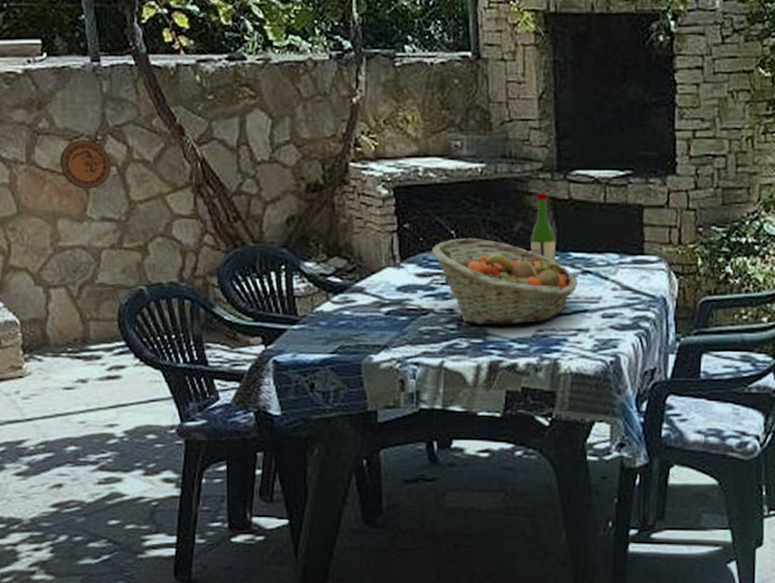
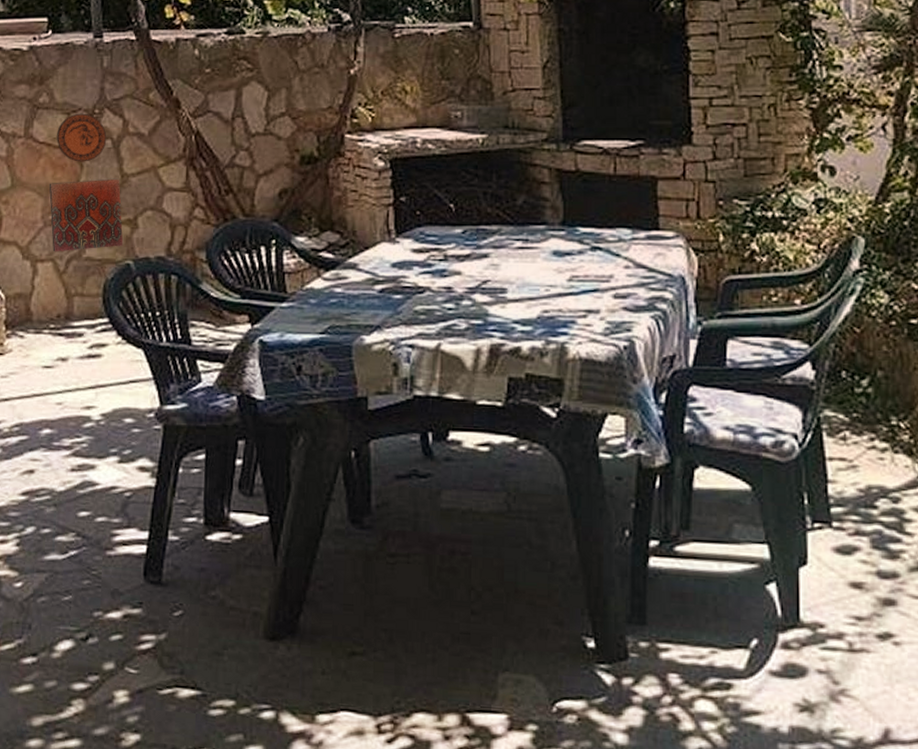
decorative tile: none [55,205,135,278] -> present [49,178,124,252]
fruit basket: present [431,237,578,325] -> none [428,211,587,305]
wine bottle: present [531,193,557,263] -> none [535,164,563,239]

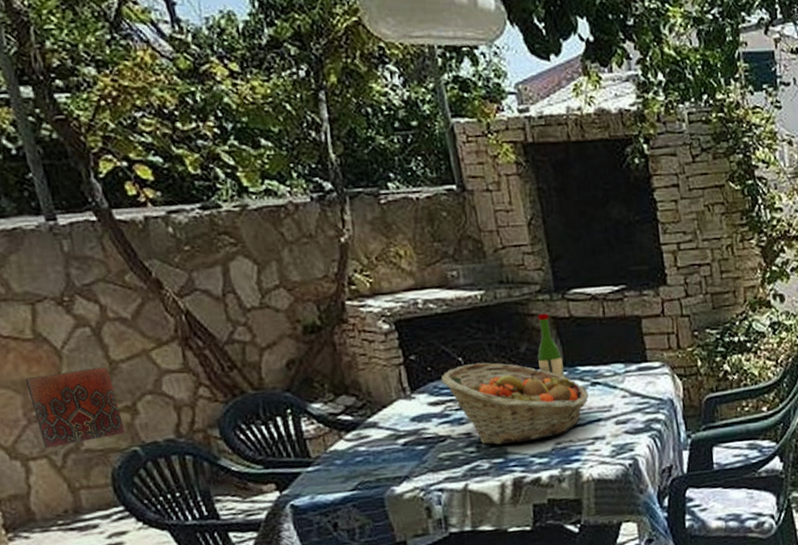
decorative plate: present [57,113,107,162] -> none [22,302,85,354]
fruit basket: none [428,211,587,305] -> present [441,362,589,445]
wine bottle: none [535,164,563,239] -> present [537,313,566,379]

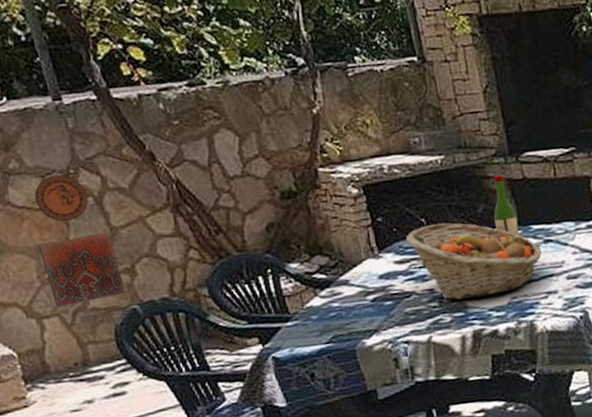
decorative plate: none [22,302,85,354] -> present [34,174,89,222]

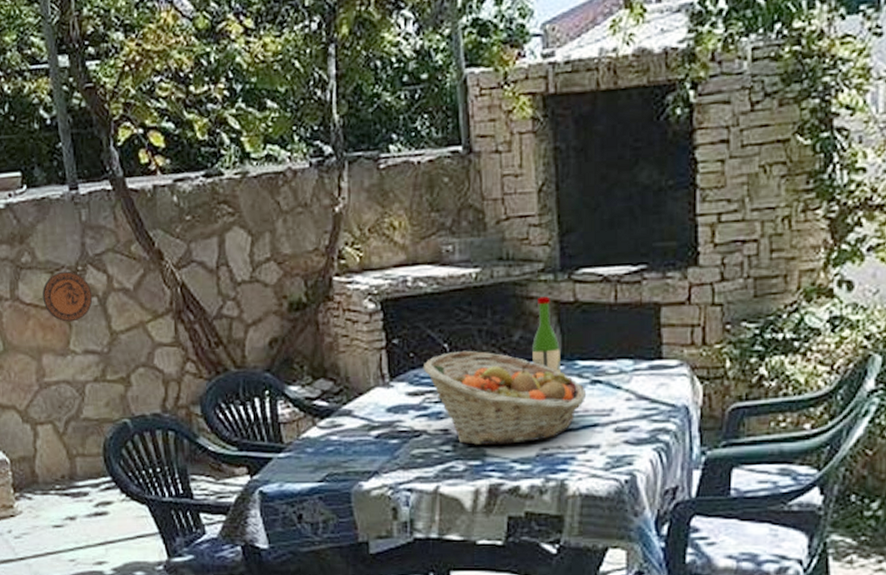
decorative tile: present [37,232,126,308] -> none [40,336,119,414]

